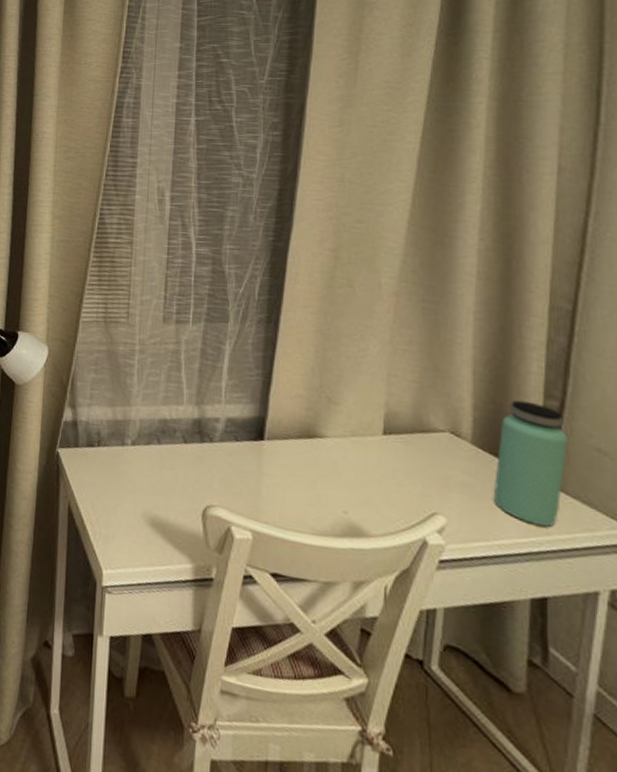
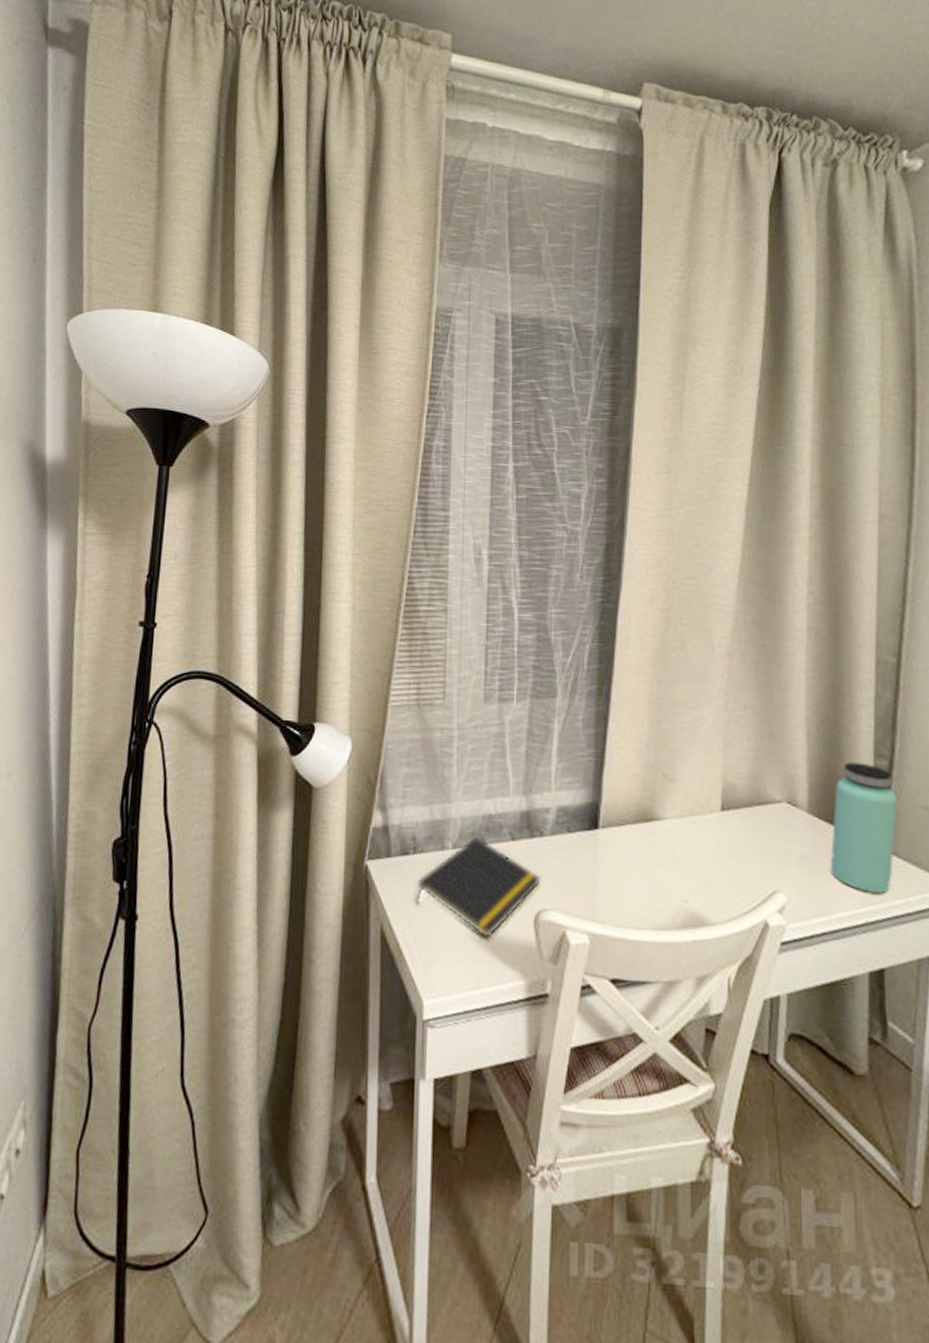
notepad: none [99,436,210,525] -> present [416,836,541,938]

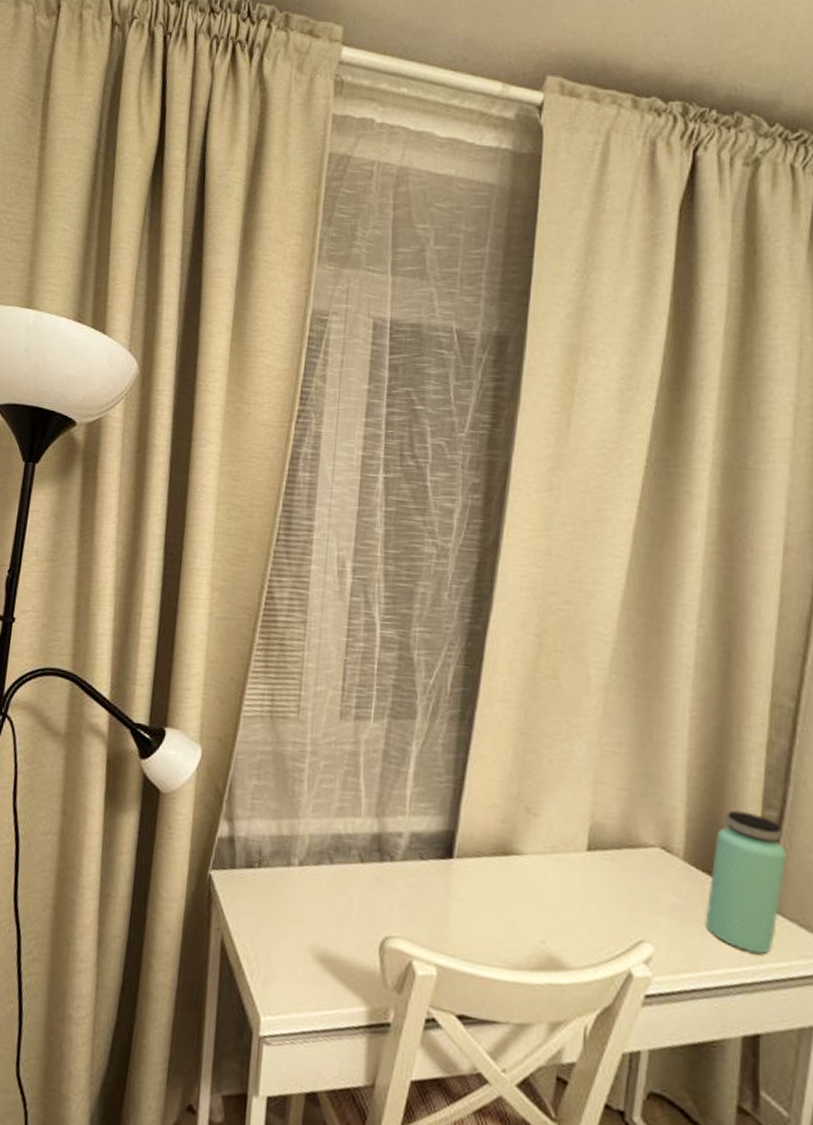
notepad: present [416,836,541,938] -> none [259,855,389,960]

